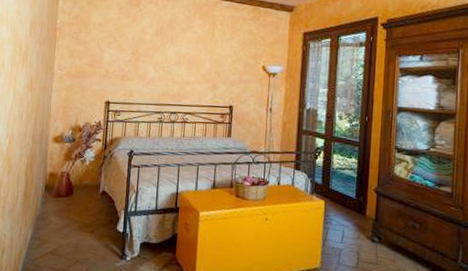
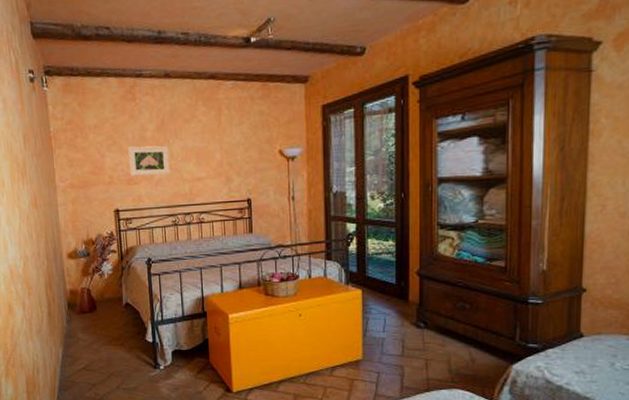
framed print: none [125,45,163,76] -> present [128,145,171,176]

